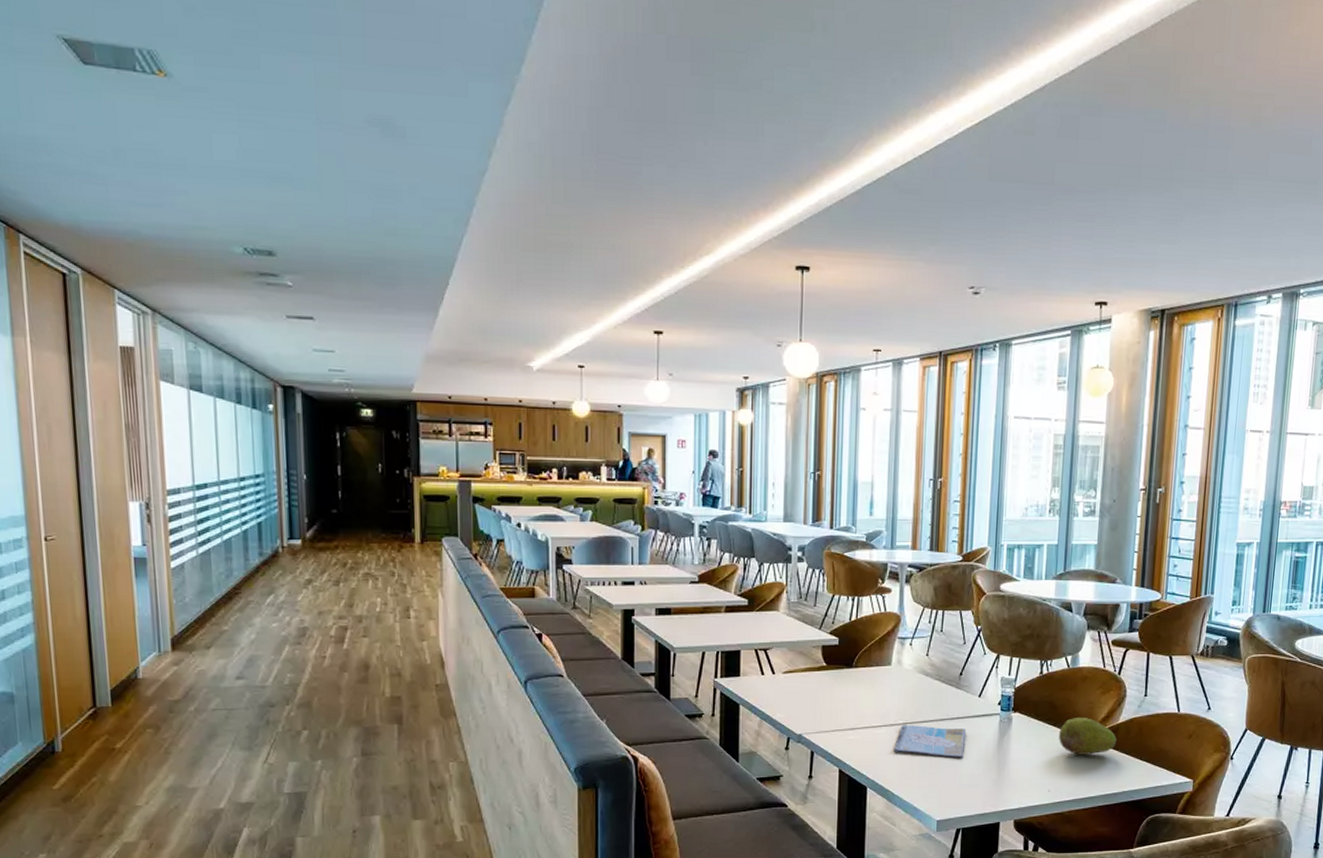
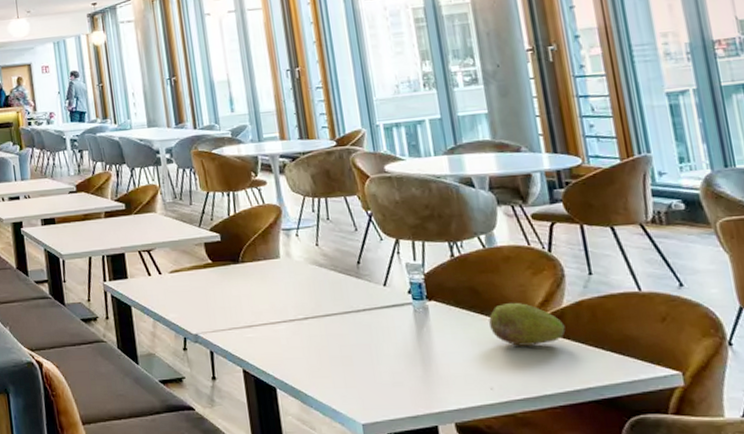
book: present [894,724,966,758] -> none [298,319,380,354]

